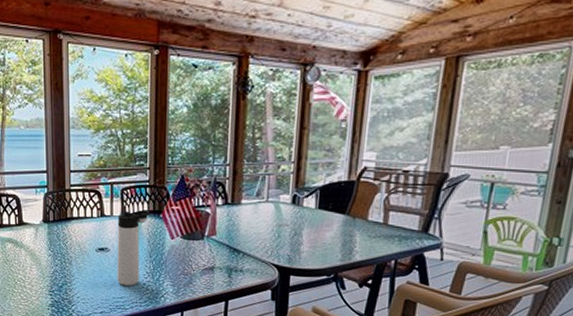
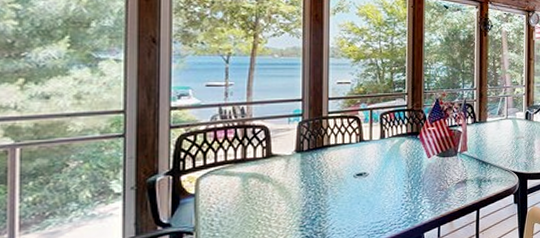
thermos bottle: present [117,210,149,286] -> none [375,132,407,209]

